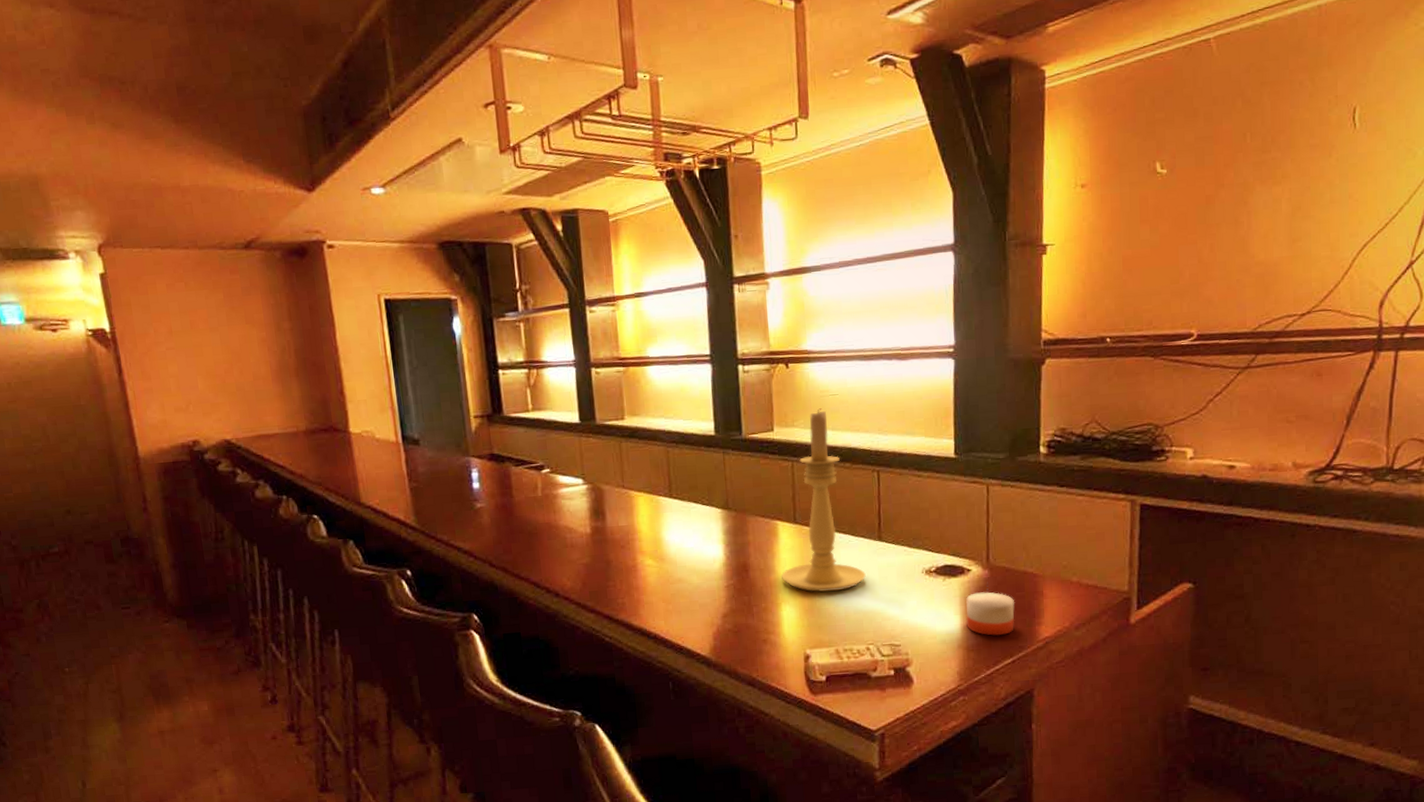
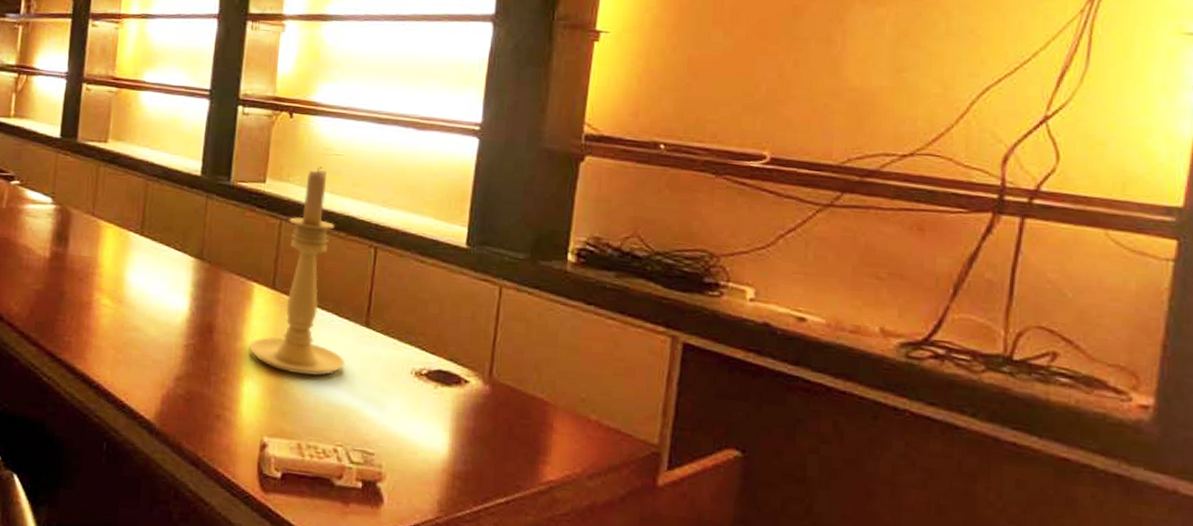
candle: present [966,583,1015,636] -> none [455,401,517,468]

